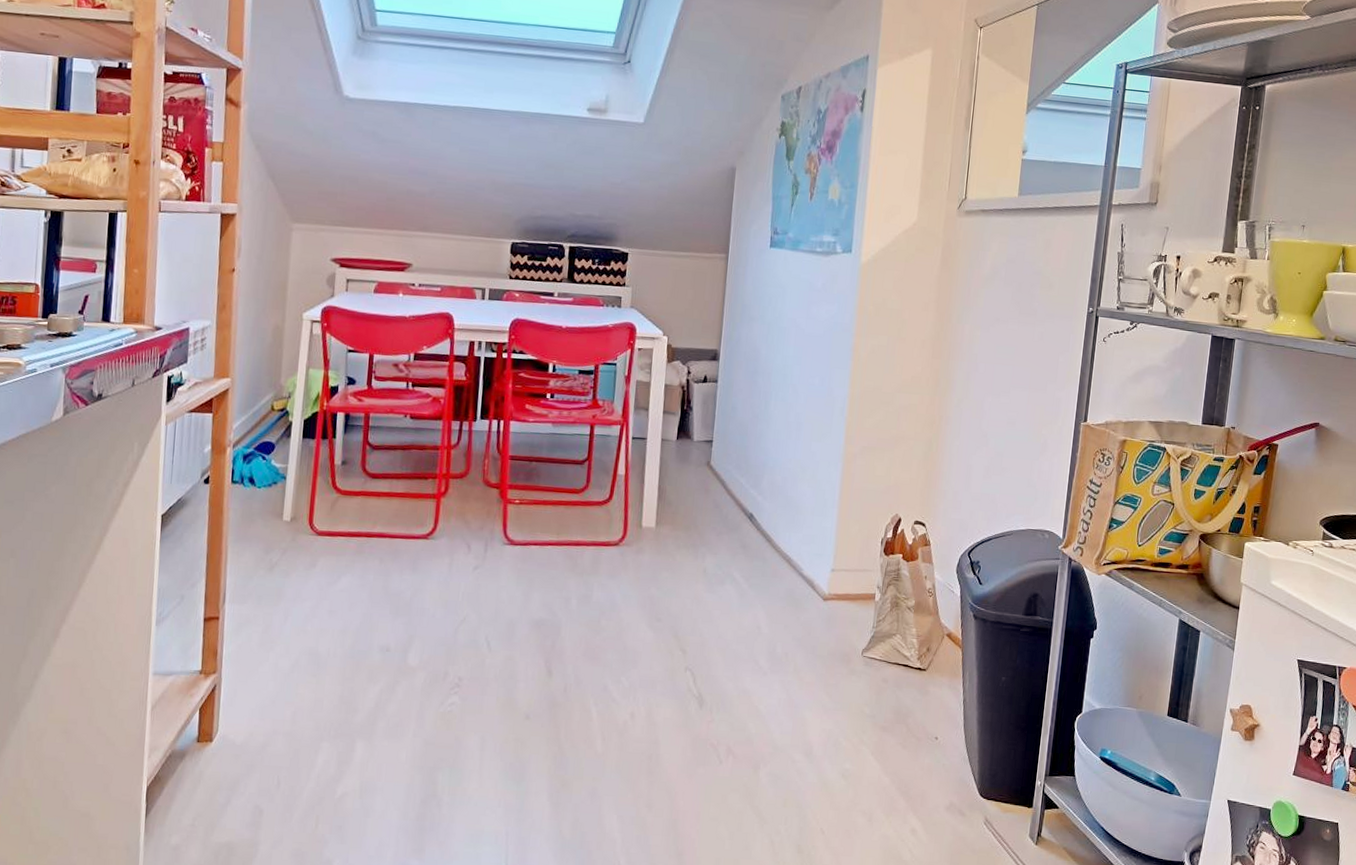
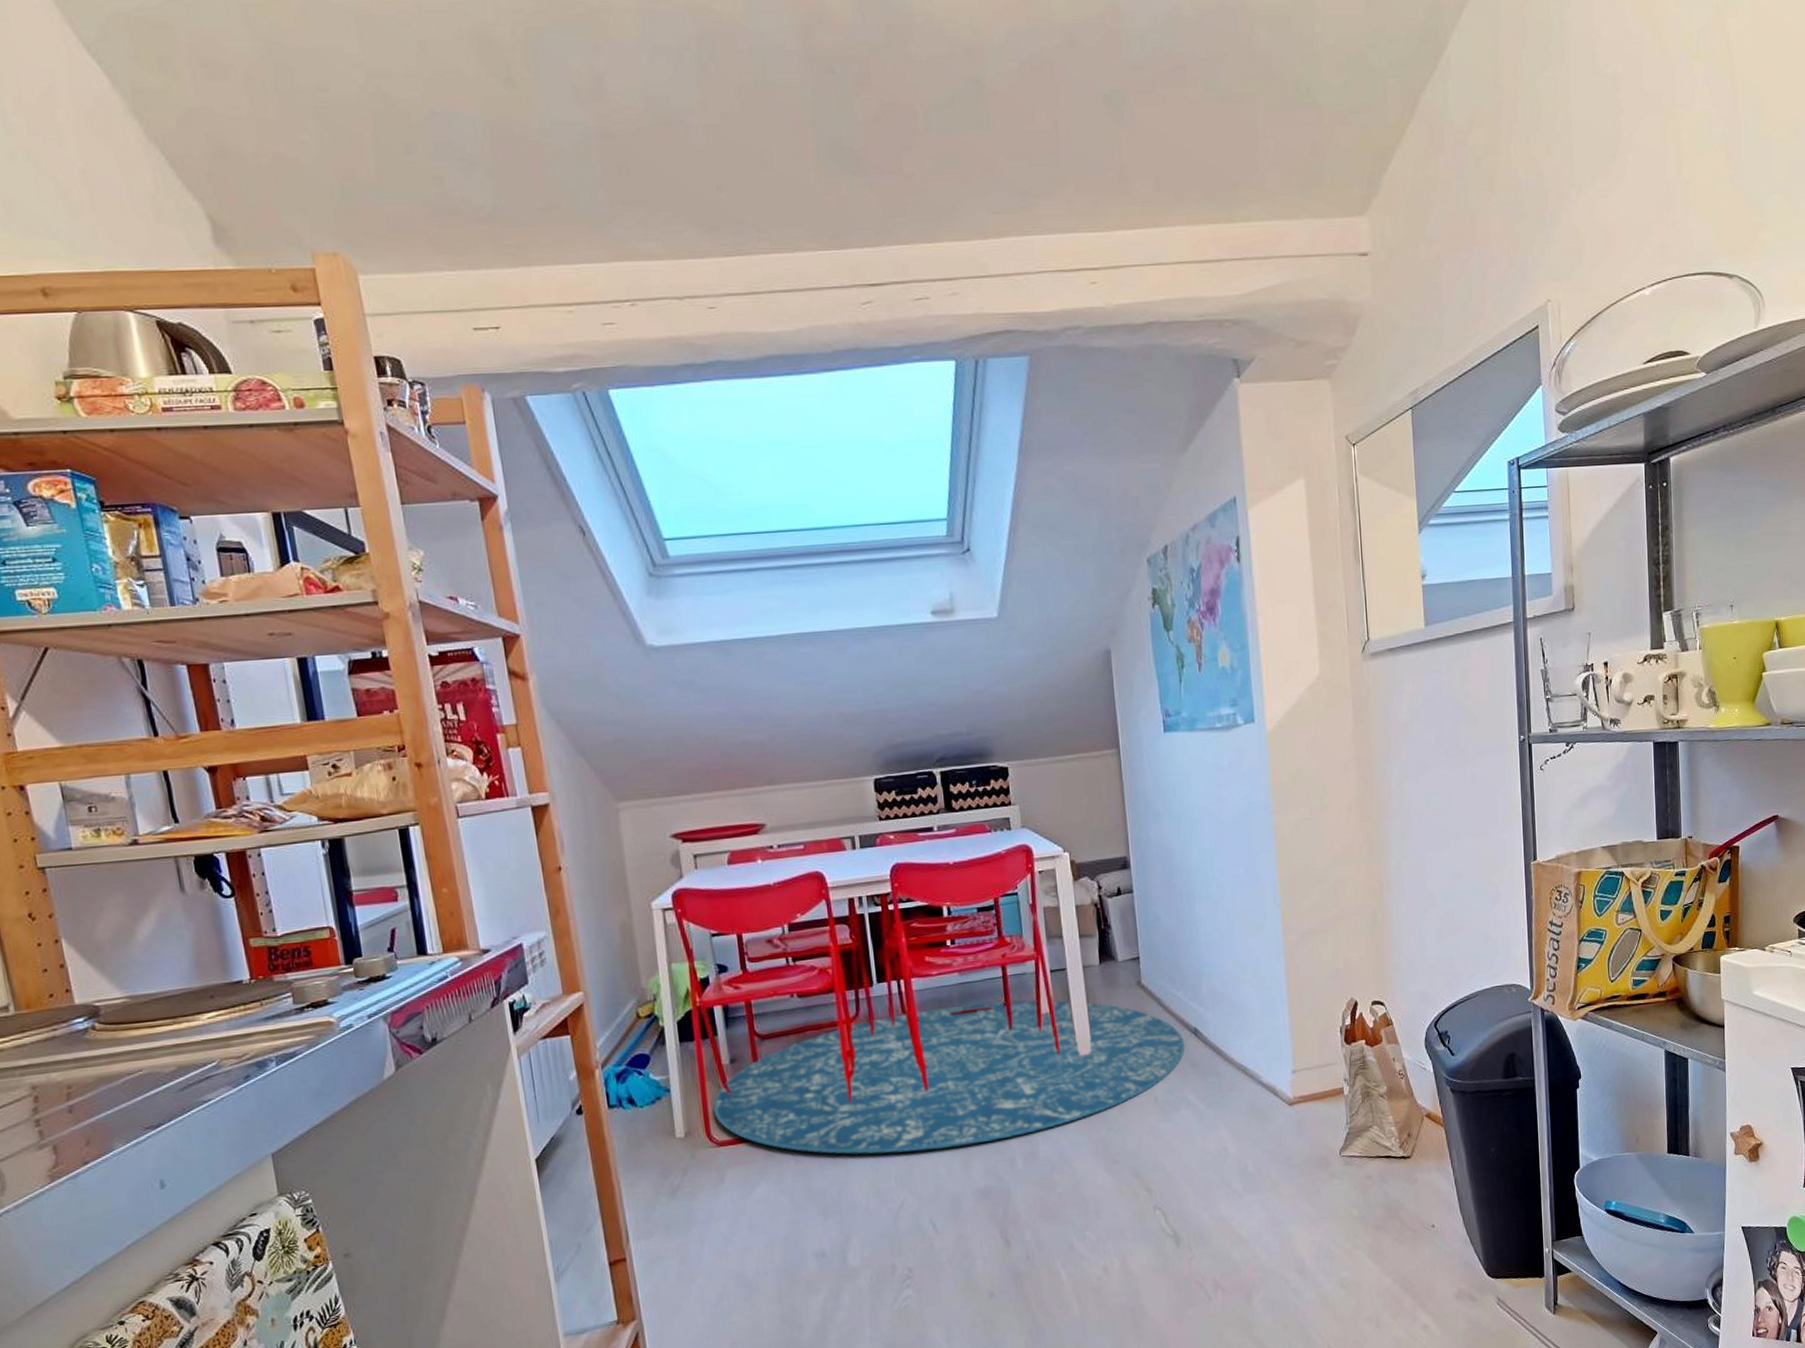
rug: none [319,450,740,579] -> present [712,1000,1185,1155]

